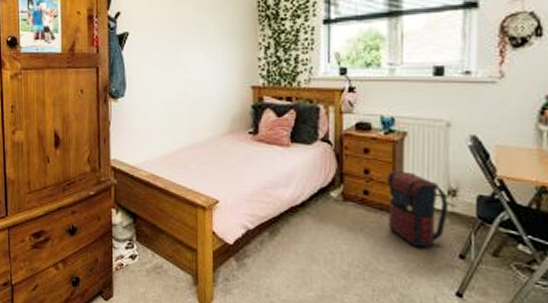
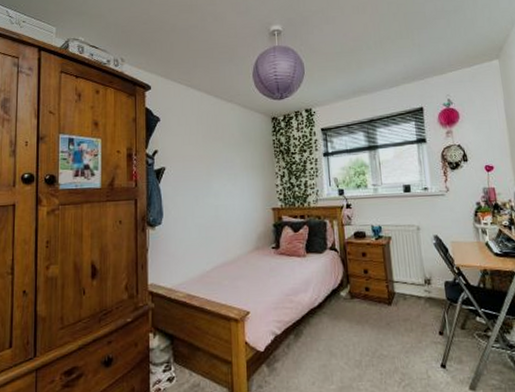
satchel: present [387,170,448,247] -> none [381,268,427,329]

